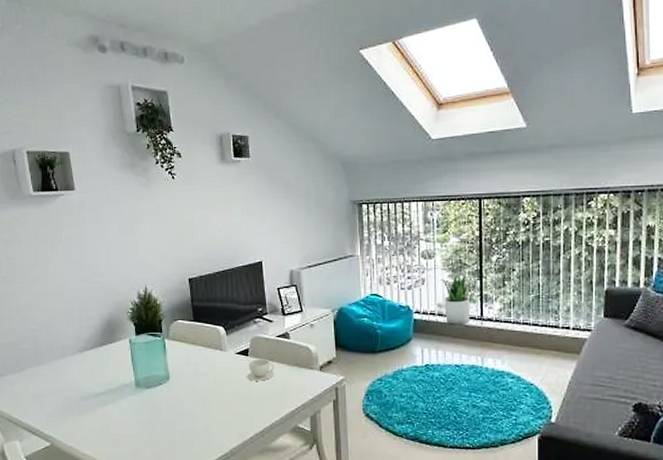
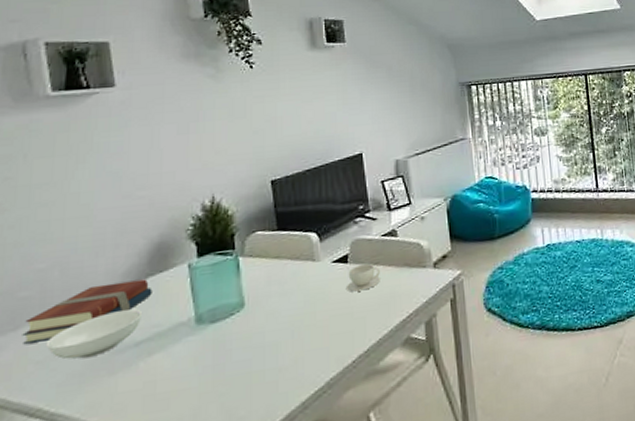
books: none [25,347,105,382] -> present [22,279,152,344]
bowl: none [39,368,99,400] -> present [45,309,141,360]
planter: present [444,274,471,325] -> none [559,148,587,200]

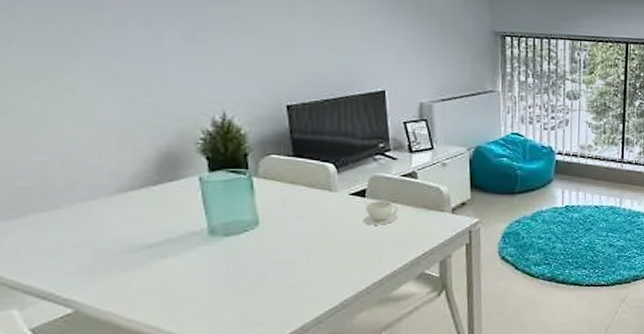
books: present [22,279,152,344] -> none [26,185,162,232]
bowl: present [45,309,141,360] -> none [52,213,152,253]

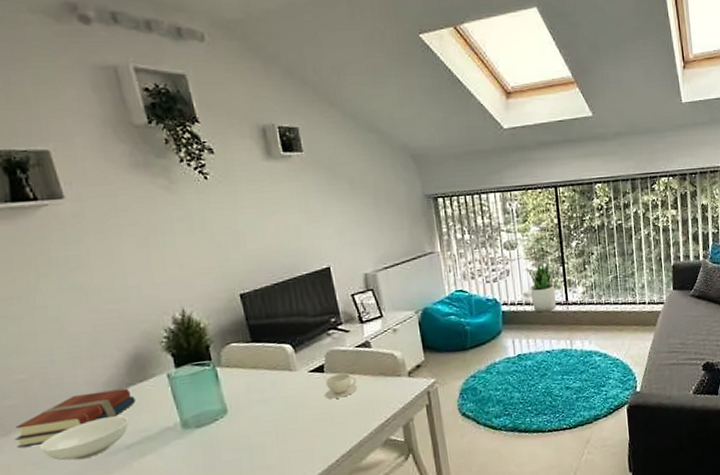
books: none [26,185,162,232] -> present [15,388,136,447]
bowl: none [52,213,152,253] -> present [39,415,129,461]
planter: none [586,117,613,167] -> present [529,261,556,313]

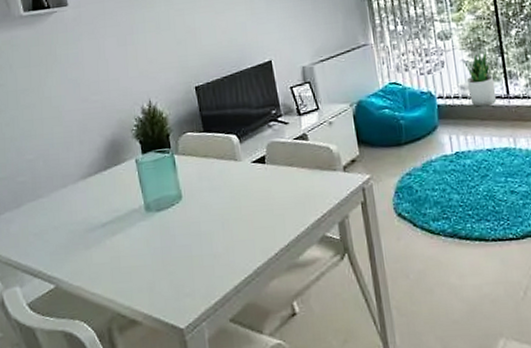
books: present [15,388,136,447] -> none [23,171,111,219]
bowl: present [39,415,129,461] -> none [39,196,104,234]
teacup: present [325,372,357,399] -> none [266,164,295,191]

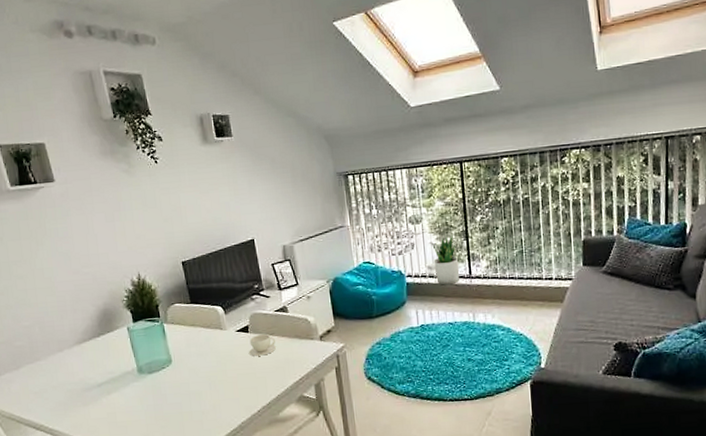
teacup: none [266,164,295,191] -> present [249,333,276,356]

